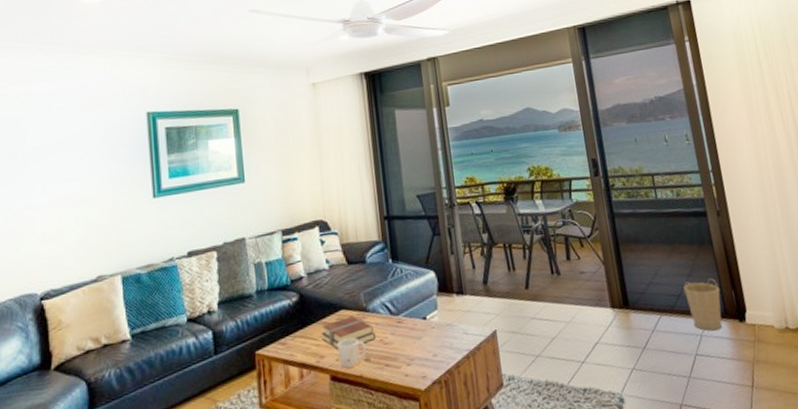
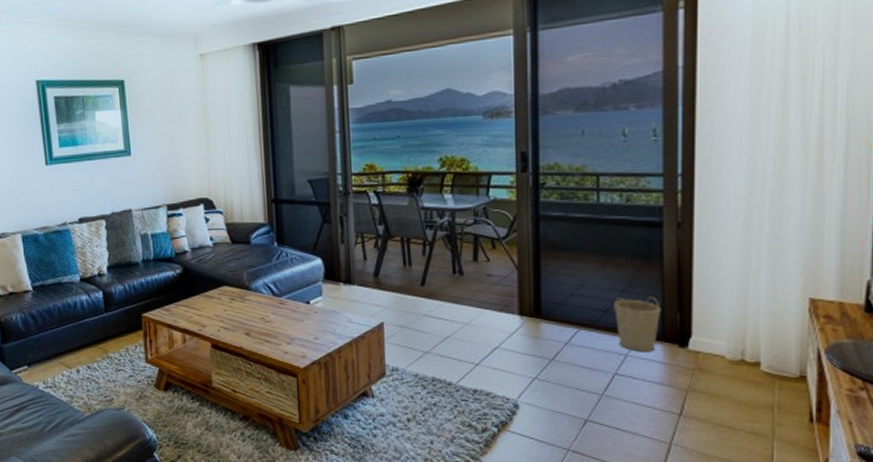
books: present [321,316,375,349] -> none [203,293,257,321]
mug: present [336,337,367,369] -> none [218,312,247,340]

